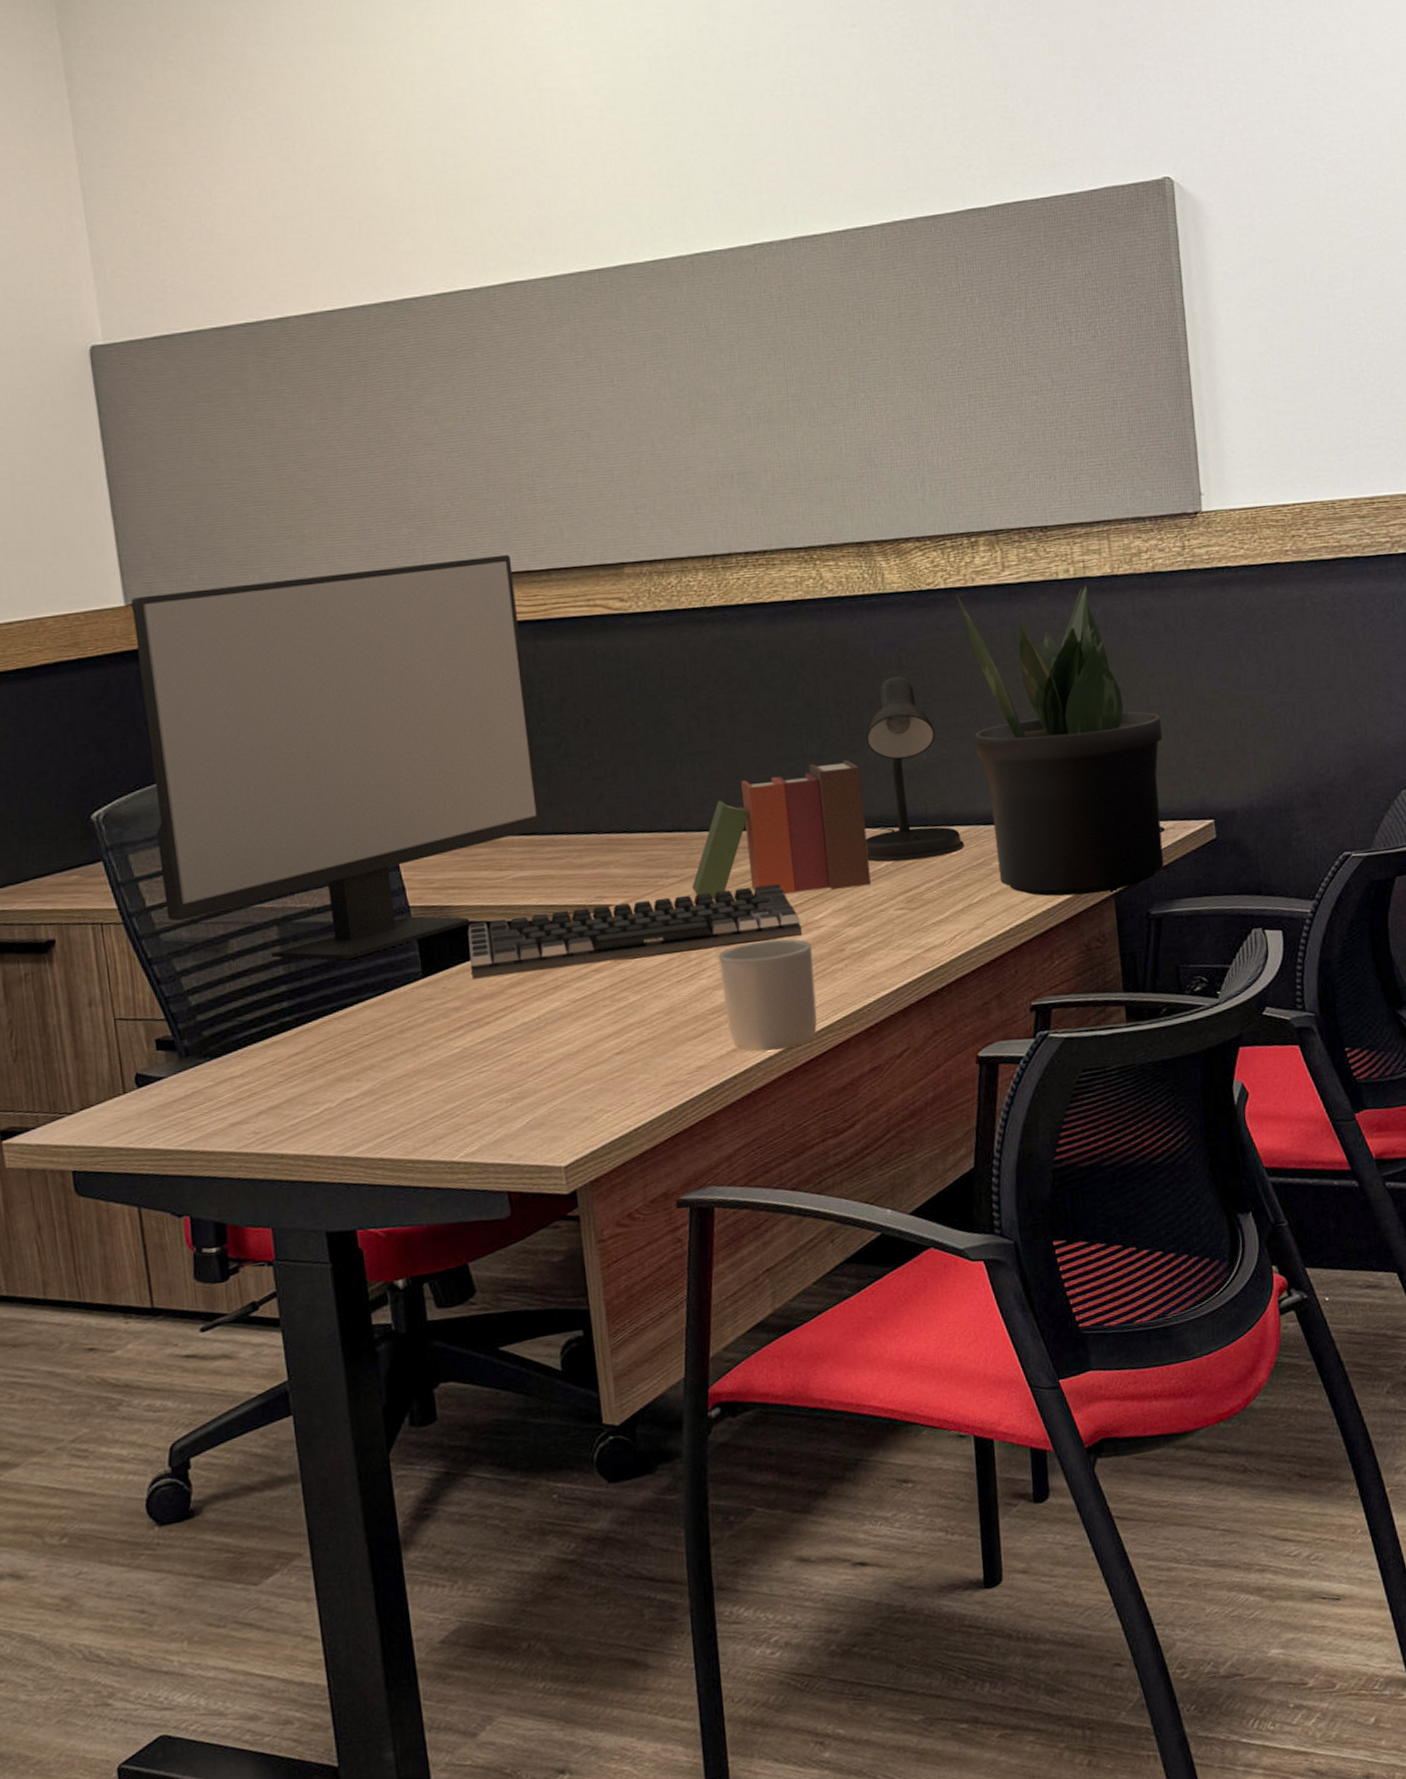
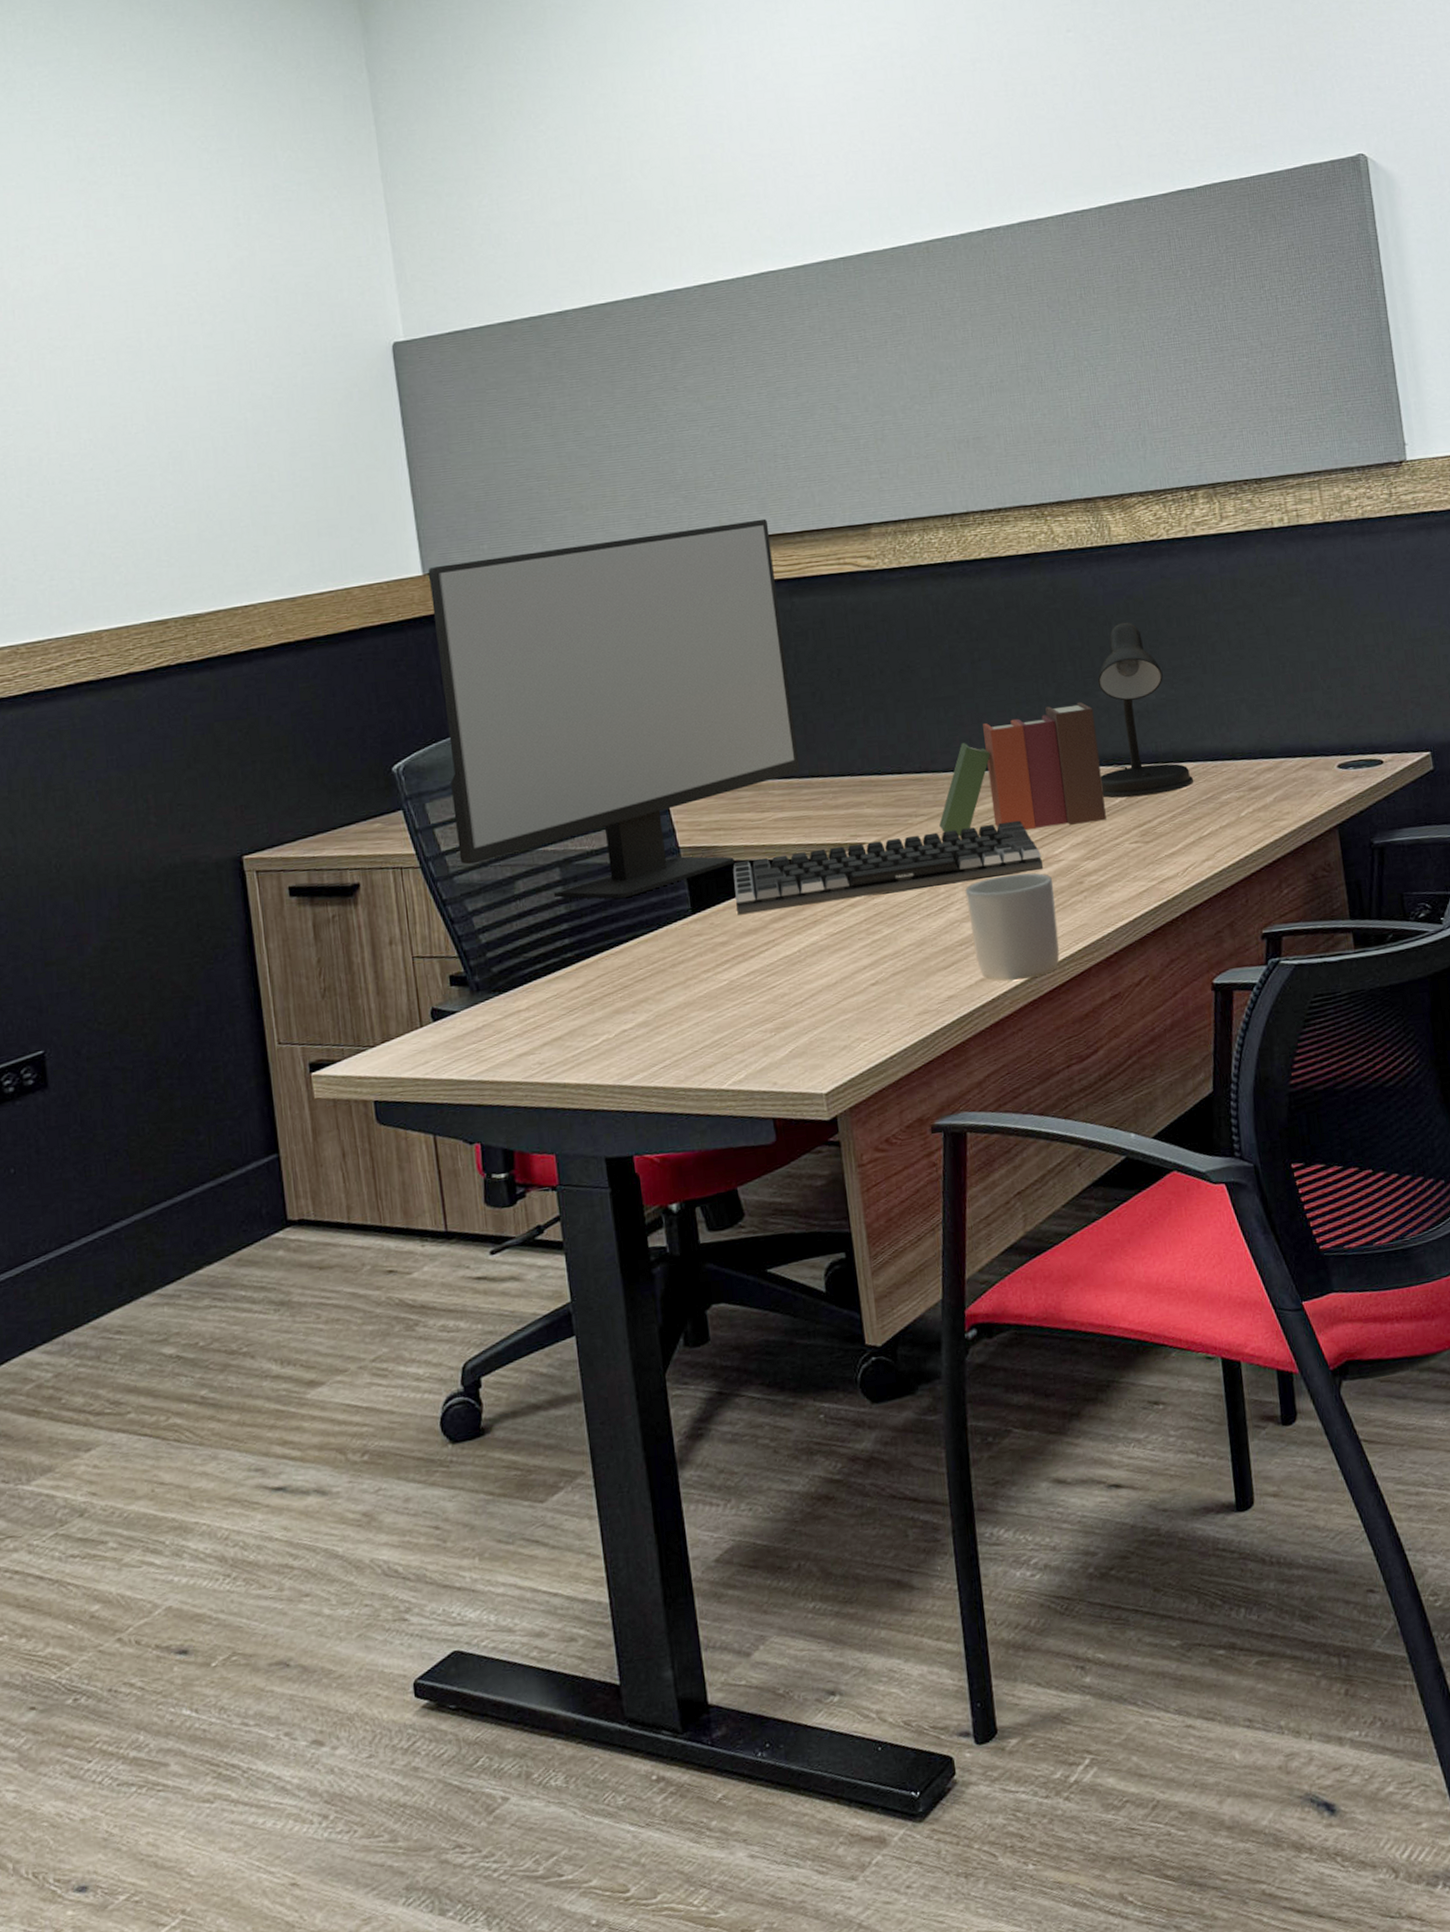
planter: present [955,585,1164,897] -> none [1178,532,1385,828]

